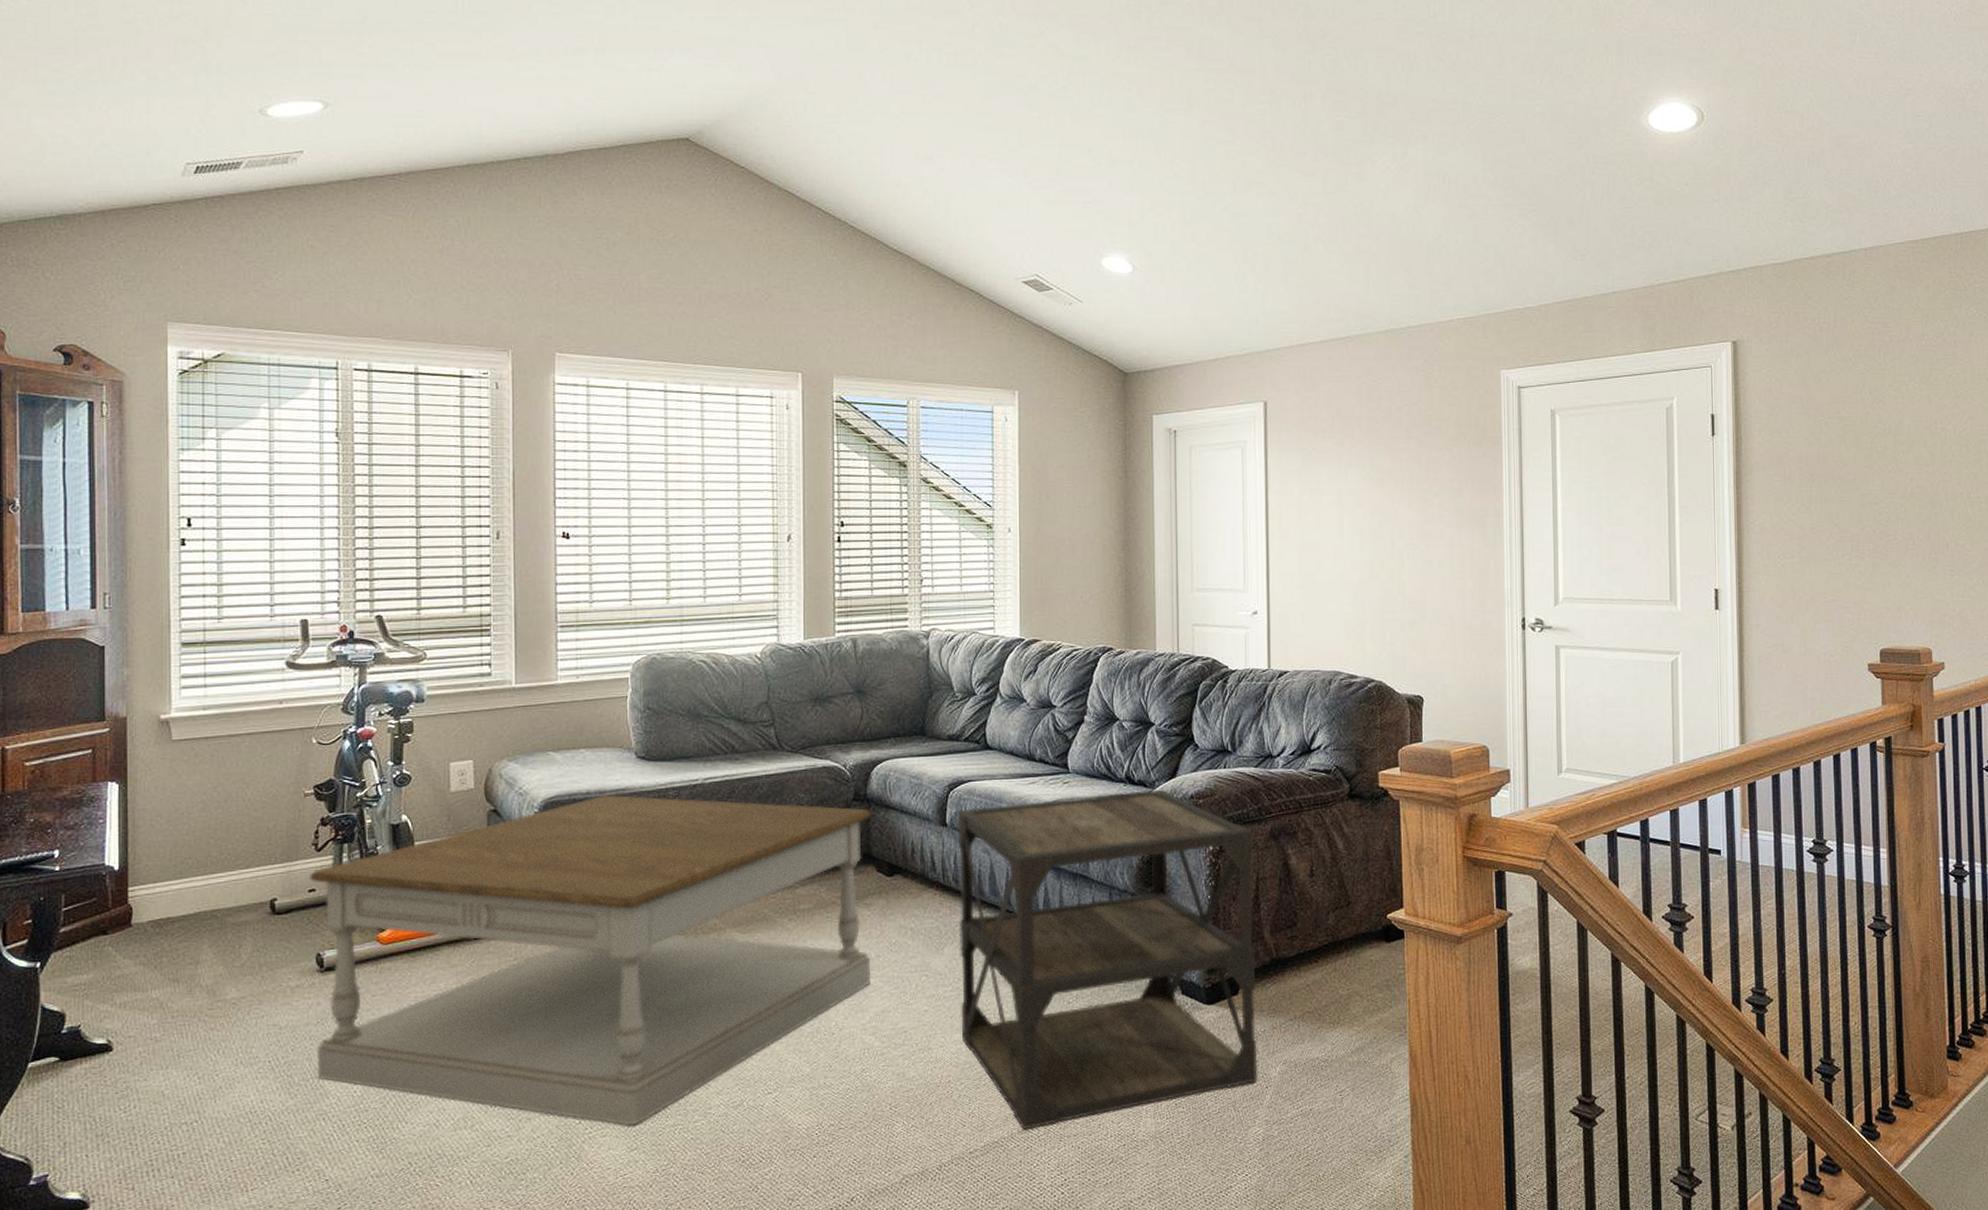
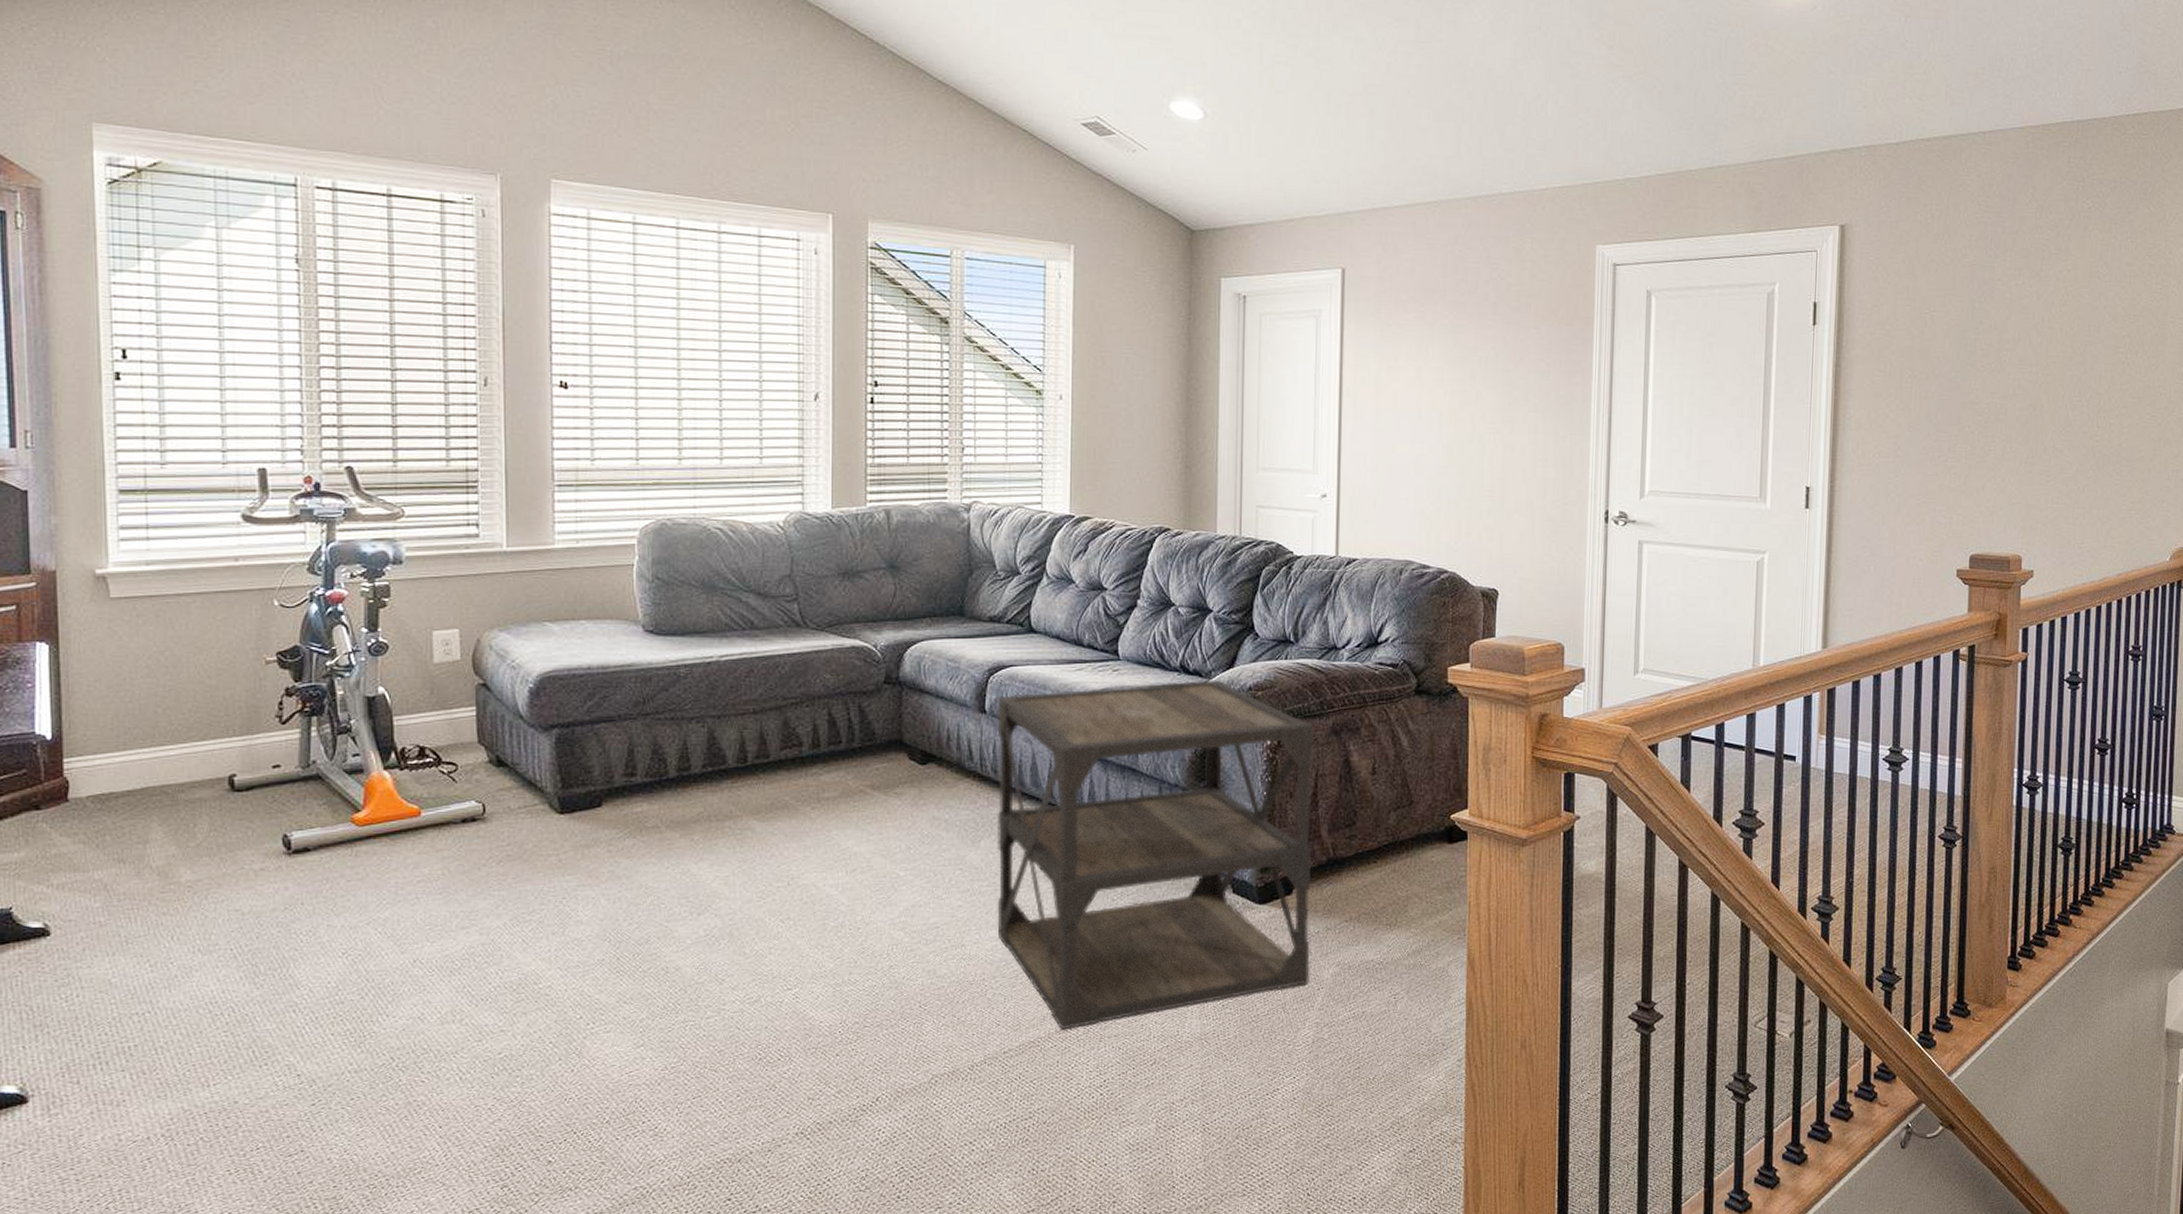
coffee table: present [310,794,872,1126] -> none [273,670,905,1021]

